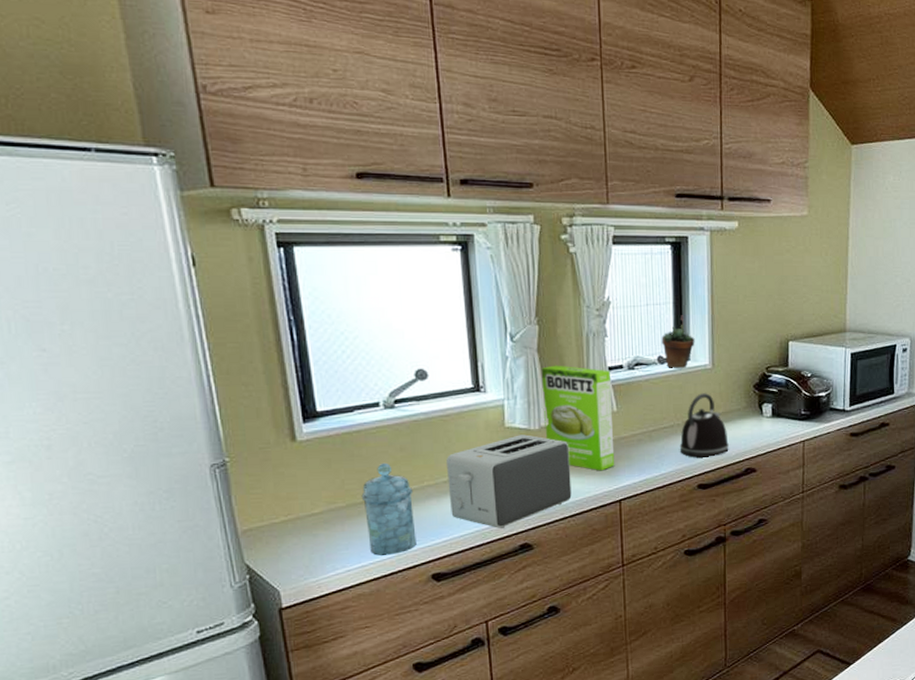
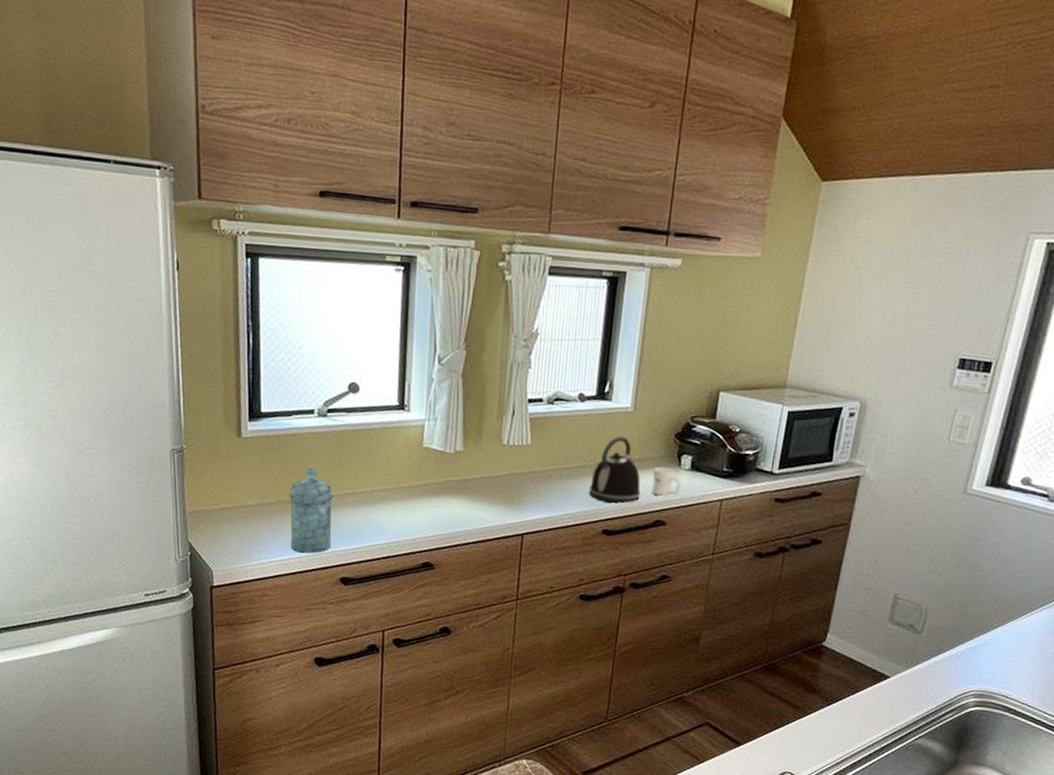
toaster: present [446,434,572,529] -> none [364,456,480,545]
cake mix box: present [541,365,615,471] -> none [459,391,529,502]
succulent plant: present [661,315,695,369] -> none [585,353,620,409]
mug: none [738,417,766,445] -> present [651,467,682,496]

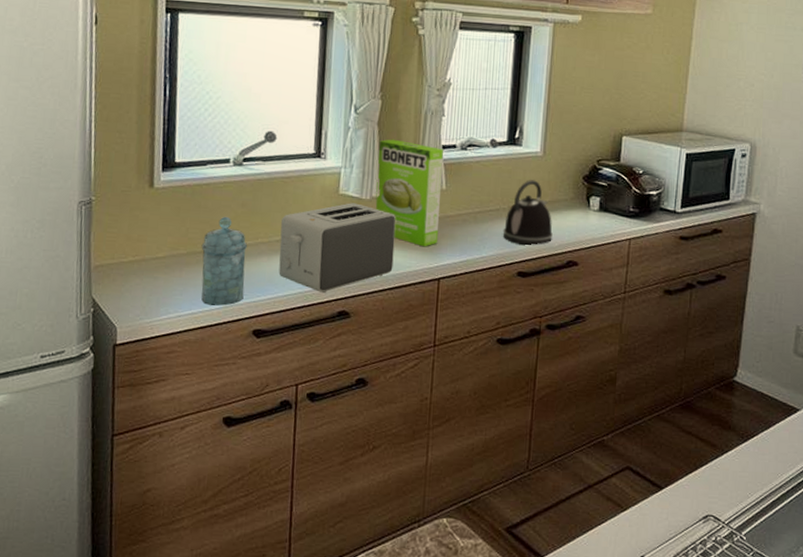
toaster: none [364,456,480,545] -> present [279,203,396,294]
cake mix box: none [459,391,529,502] -> present [375,139,443,247]
mug: present [651,467,682,496] -> none [562,208,592,237]

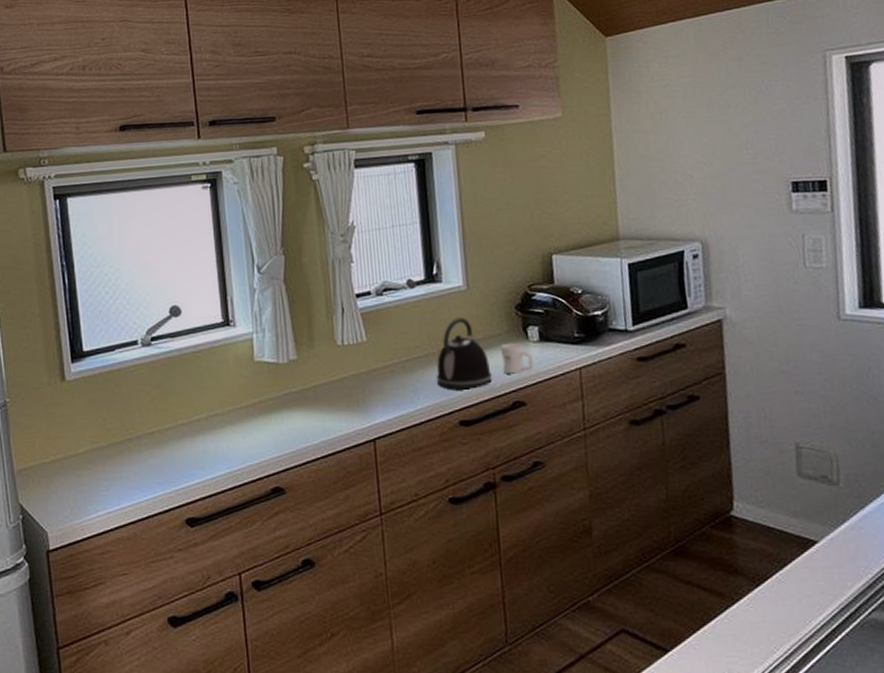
canister: present [201,216,248,306] -> none [121,401,171,498]
toaster: present [279,203,396,294] -> none [199,369,323,471]
cake mix box: present [375,139,443,247] -> none [288,294,367,407]
mug: none [562,208,592,237] -> present [500,342,535,374]

